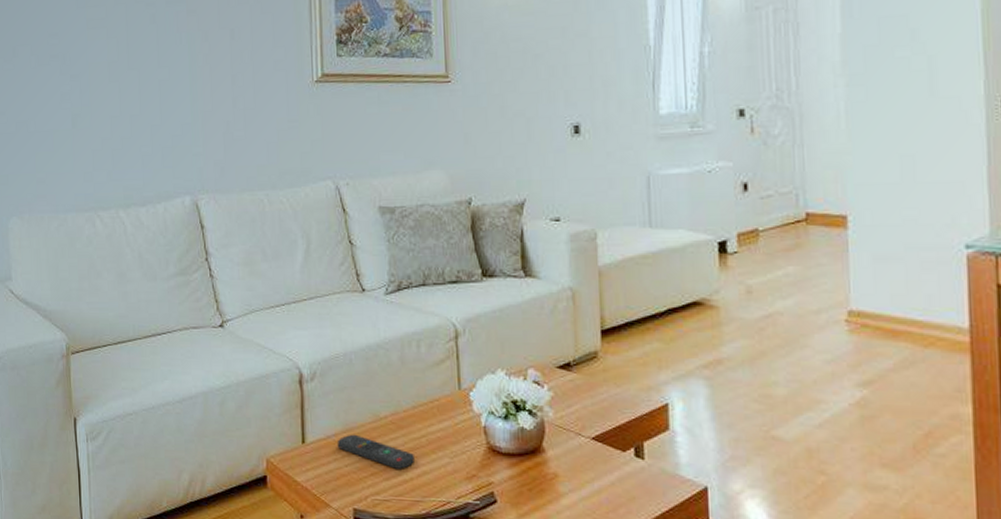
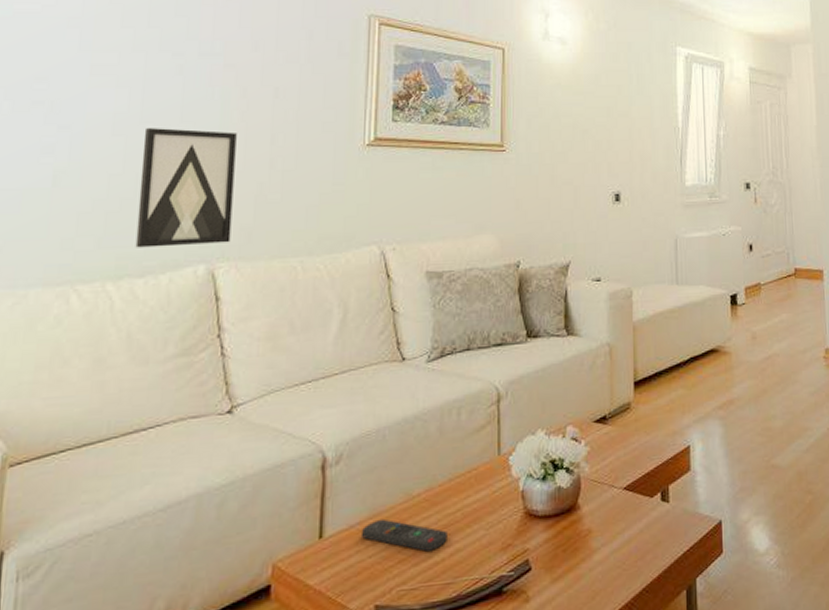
wall art: none [132,73,208,181] -> present [135,128,237,248]

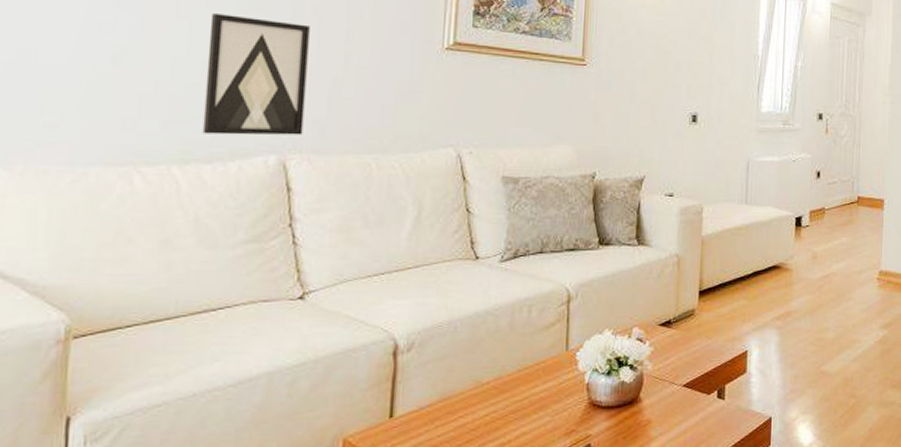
remote control: present [361,518,447,552] -> none [430,402,514,433]

